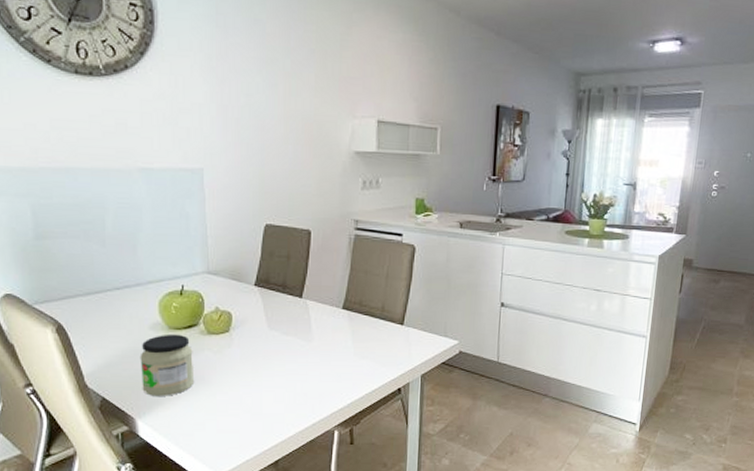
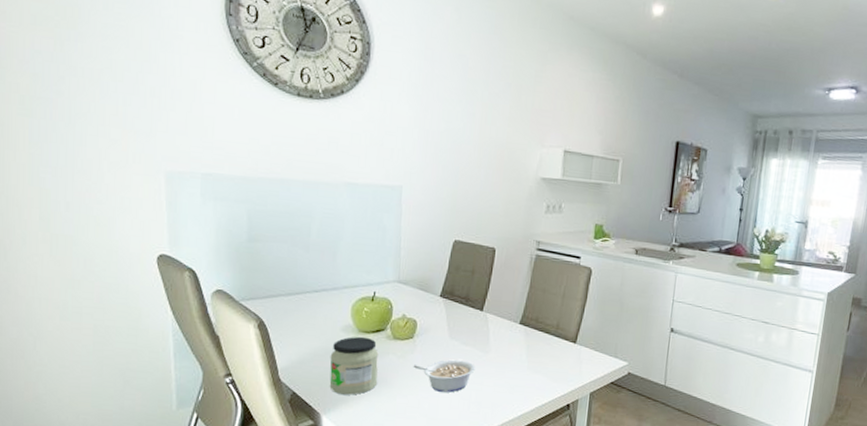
legume: none [233,351,299,386] -> present [414,359,476,393]

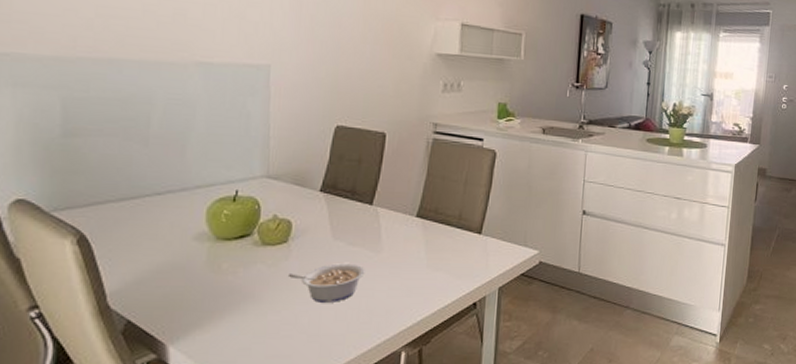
jar: present [329,336,379,395] -> none [178,245,243,317]

